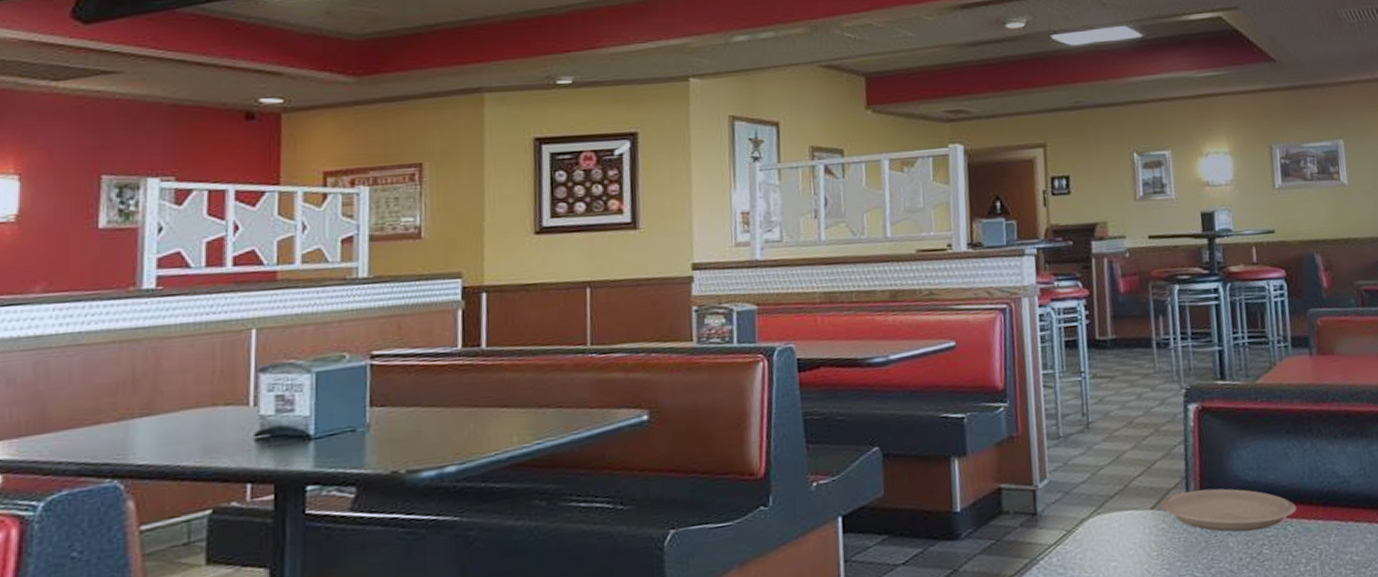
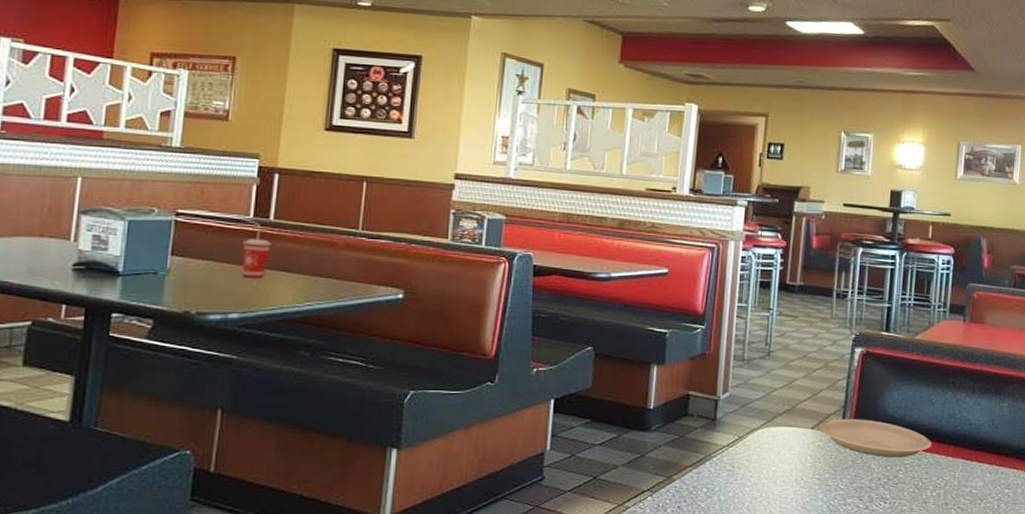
beverage cup: none [447,350,488,422] -> present [241,217,272,278]

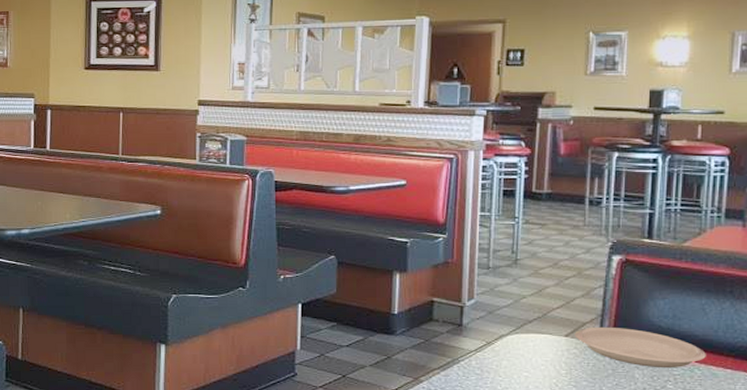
beverage cup: present [241,217,272,278] -> none [24,149,50,200]

